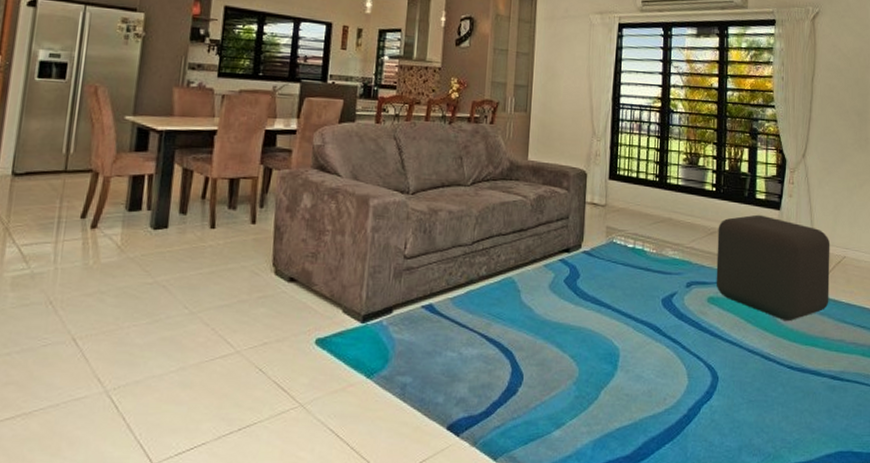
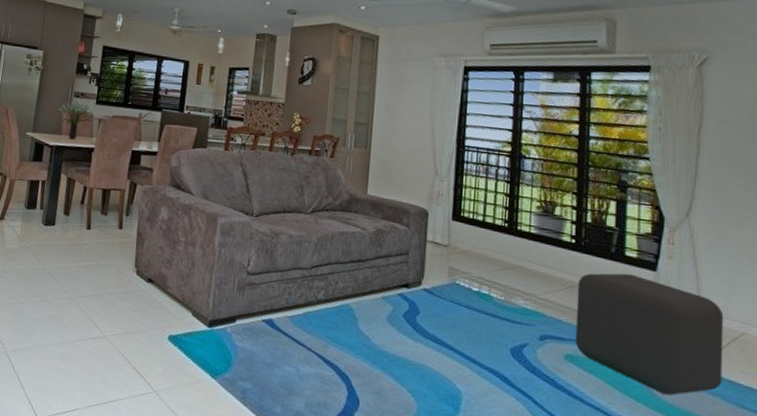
flower arrangement: none [167,74,214,122] -> present [58,101,93,140]

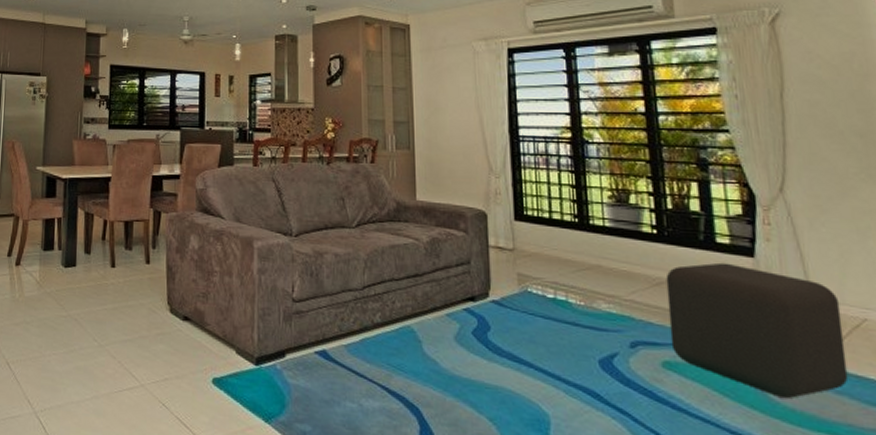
flower arrangement: present [58,101,93,140] -> none [68,128,106,170]

